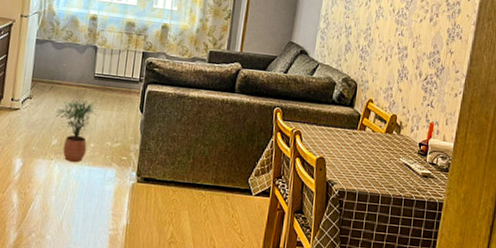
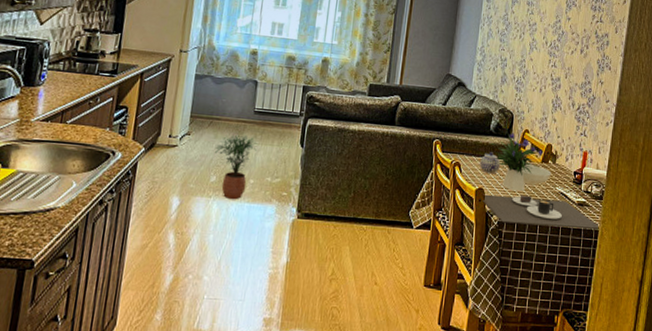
teapot: none [320,121,343,144] -> present [479,152,501,174]
place setting: none [321,163,445,203] -> present [480,194,600,230]
flower arrangement: none [331,100,387,162] -> present [489,131,543,192]
bowl: none [364,133,396,156] -> present [521,163,552,186]

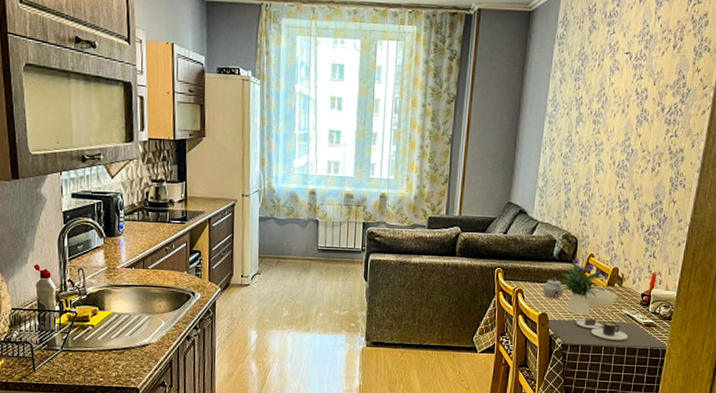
potted plant: present [214,134,257,199] -> none [284,272,323,331]

